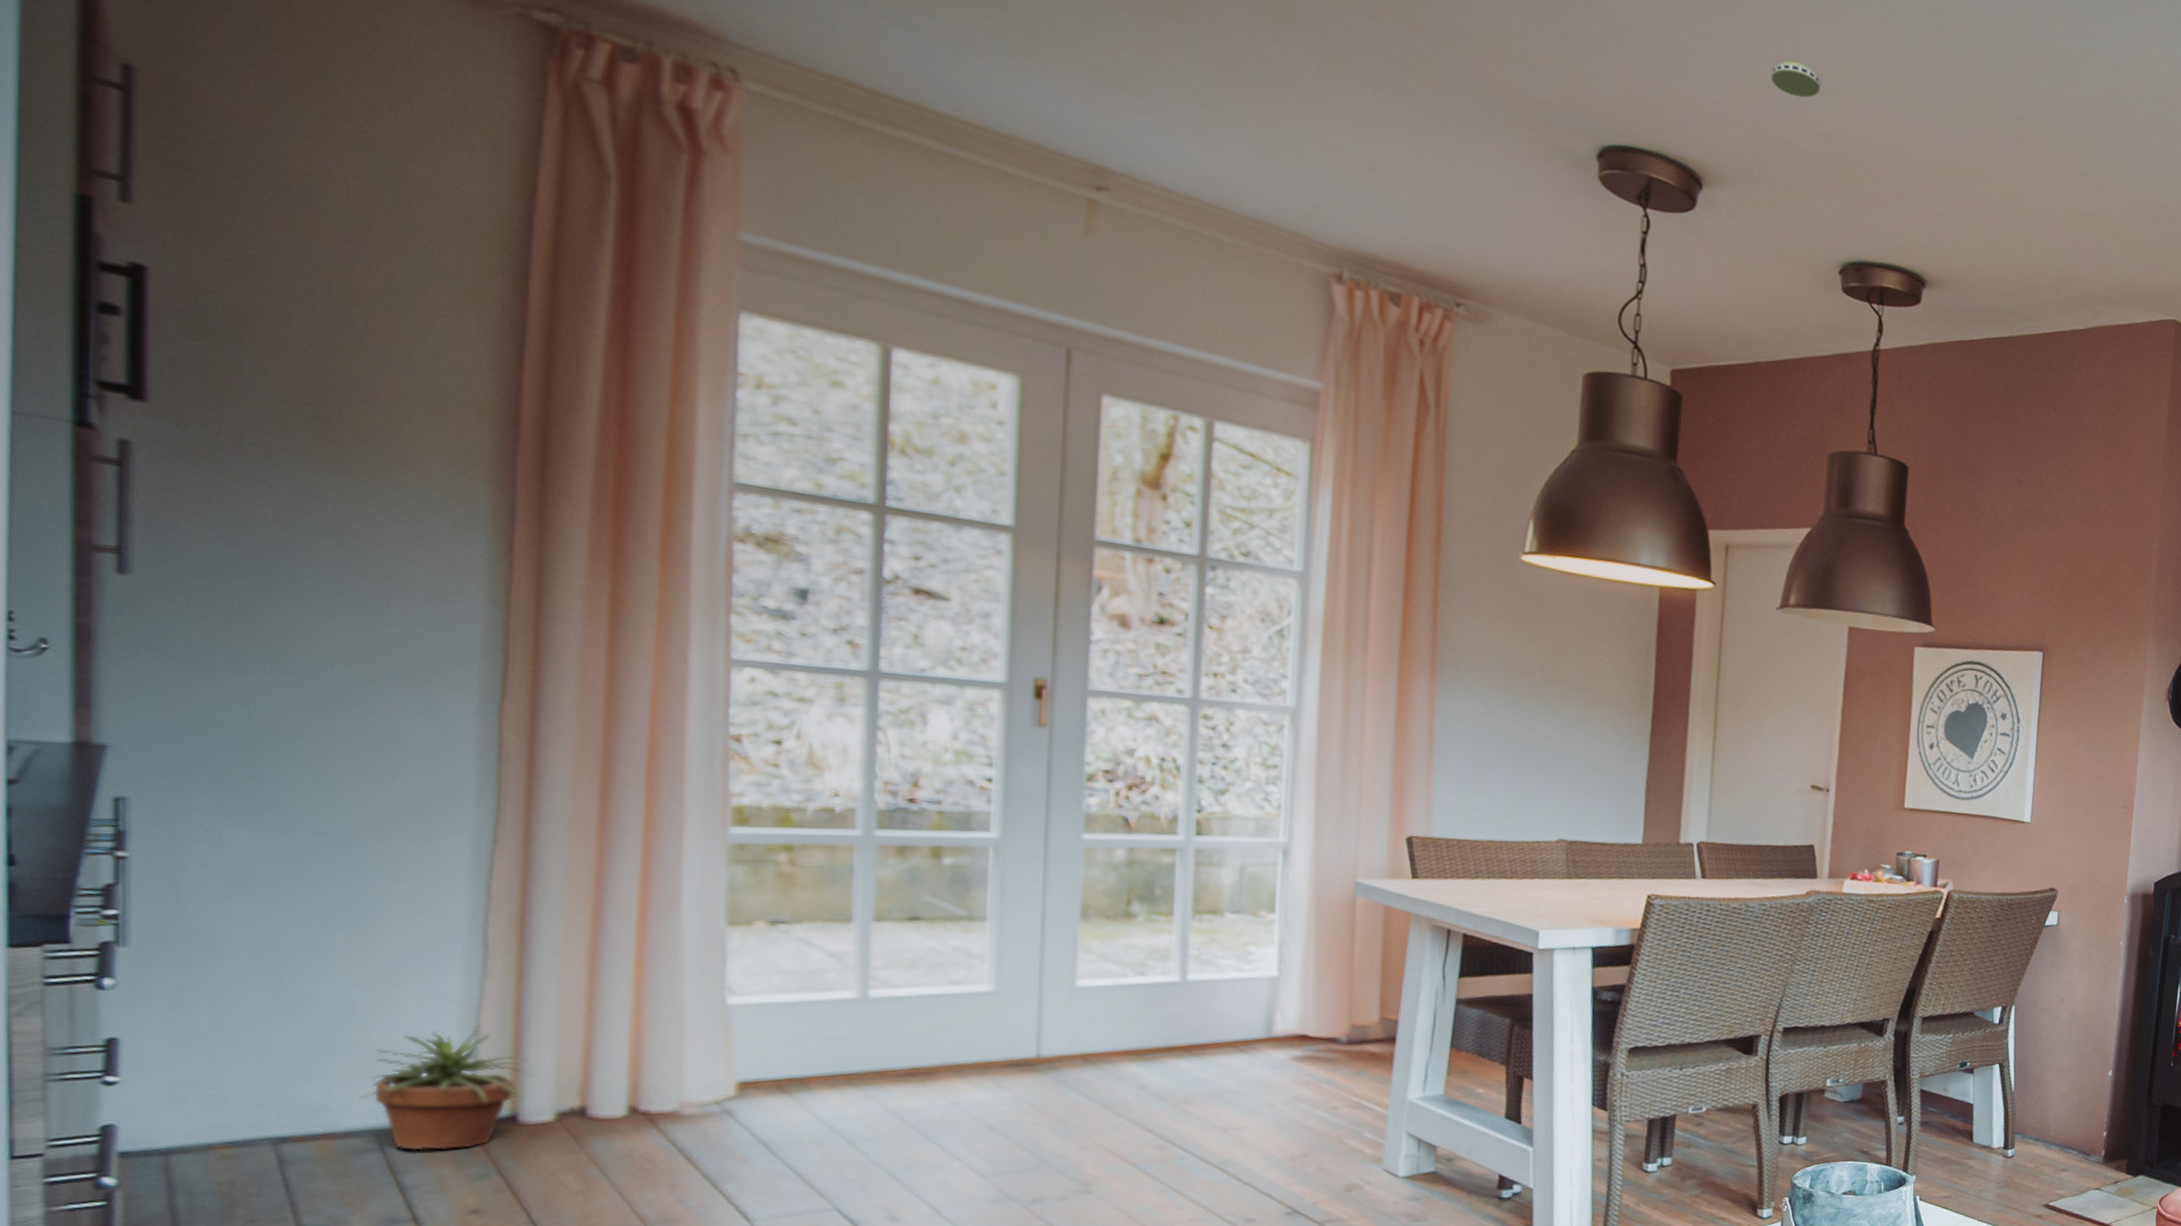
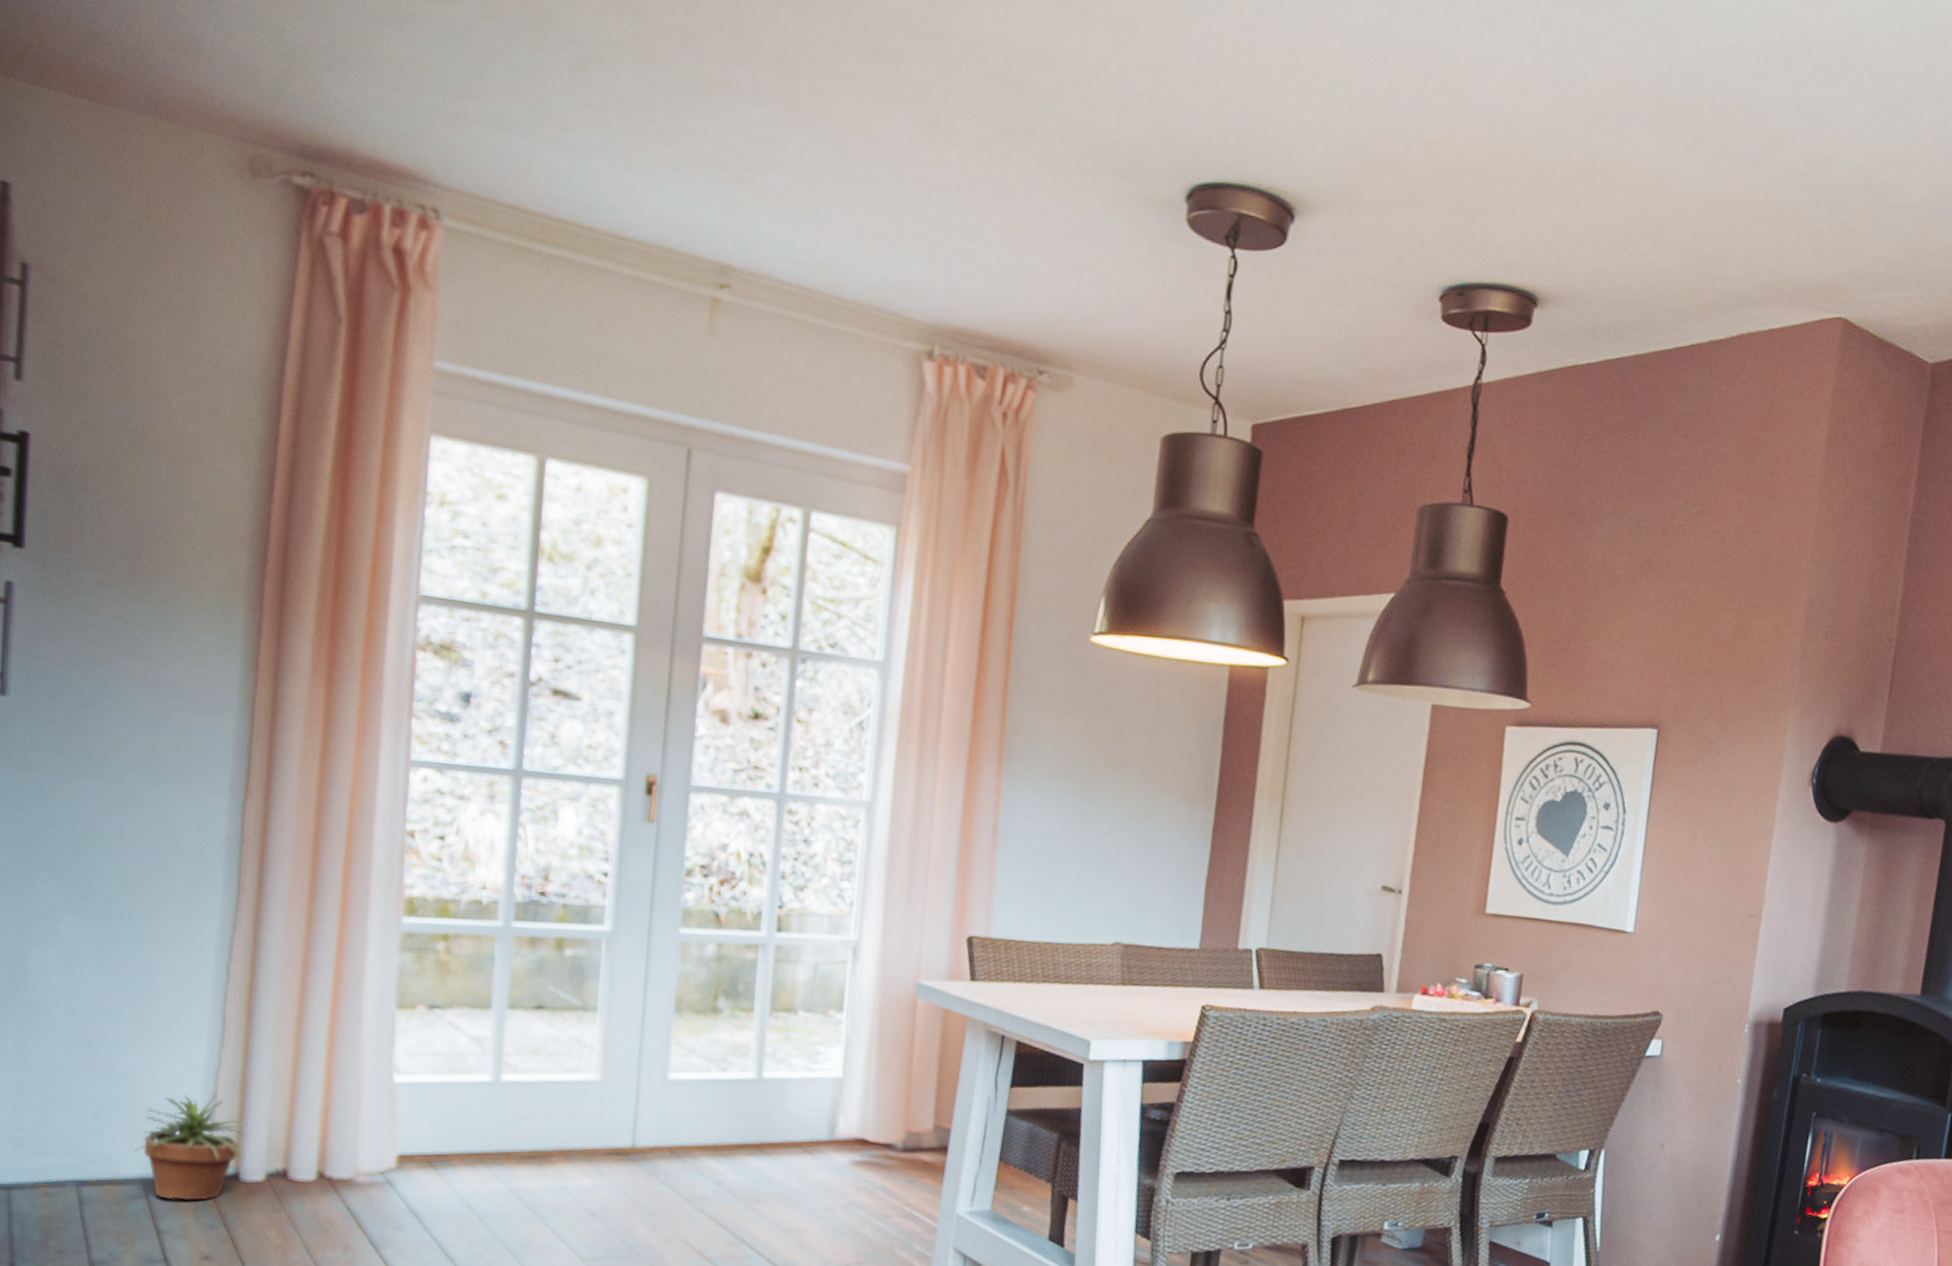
smoke detector: present [1771,61,1821,98] -> none [1373,64,1429,104]

